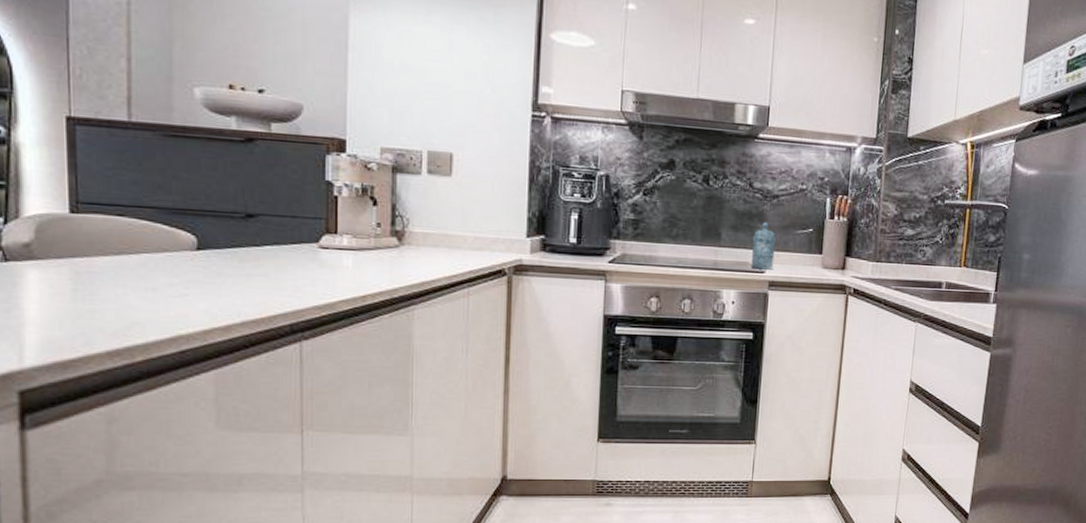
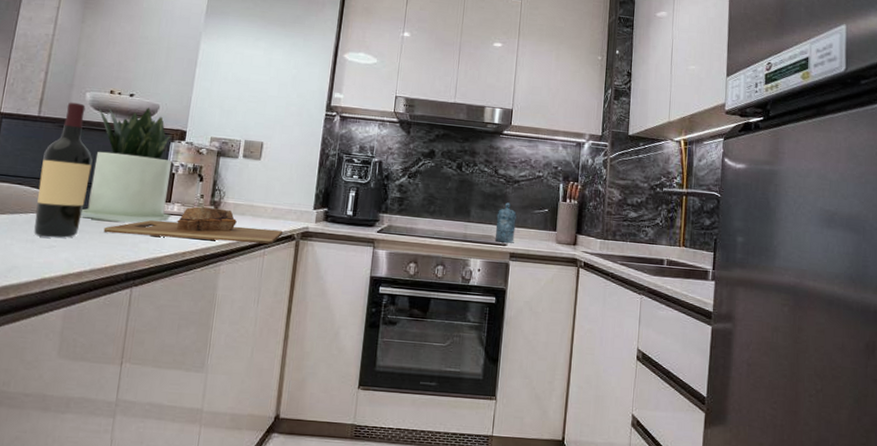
wine bottle: none [147,101,220,284] -> present [34,102,93,238]
planter: none [215,108,341,261] -> present [80,107,173,223]
cutting board: none [251,238,491,282] -> present [103,206,283,244]

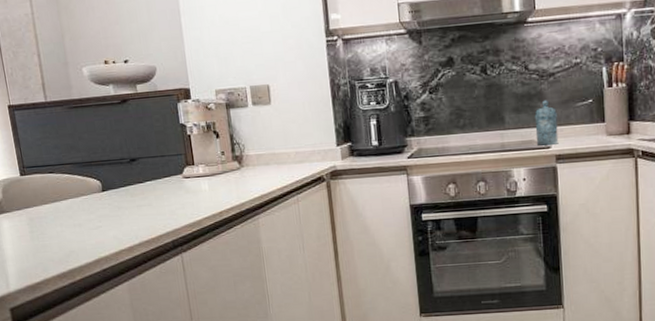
wine bottle: present [34,102,93,238] -> none [62,80,118,220]
planter: present [80,107,173,223] -> none [98,71,199,195]
cutting board: present [103,206,283,244] -> none [139,162,312,206]

